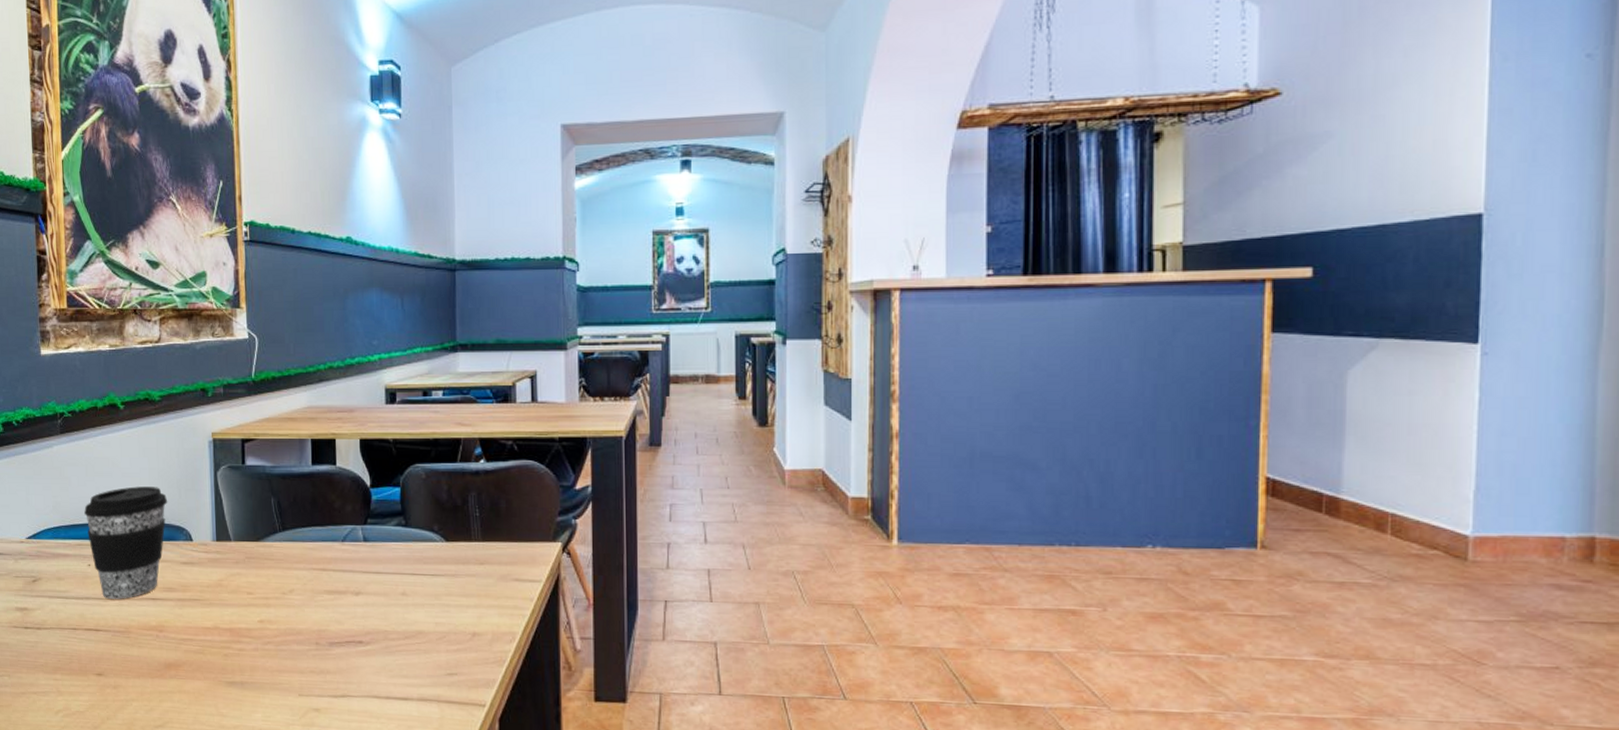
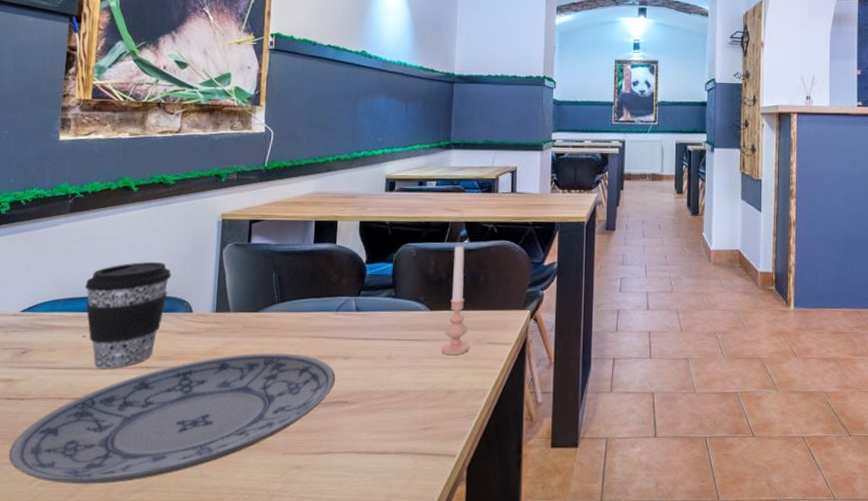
plate: none [33,586,348,718] -> present [8,353,336,484]
candle: none [461,465,494,594] -> present [441,244,470,356]

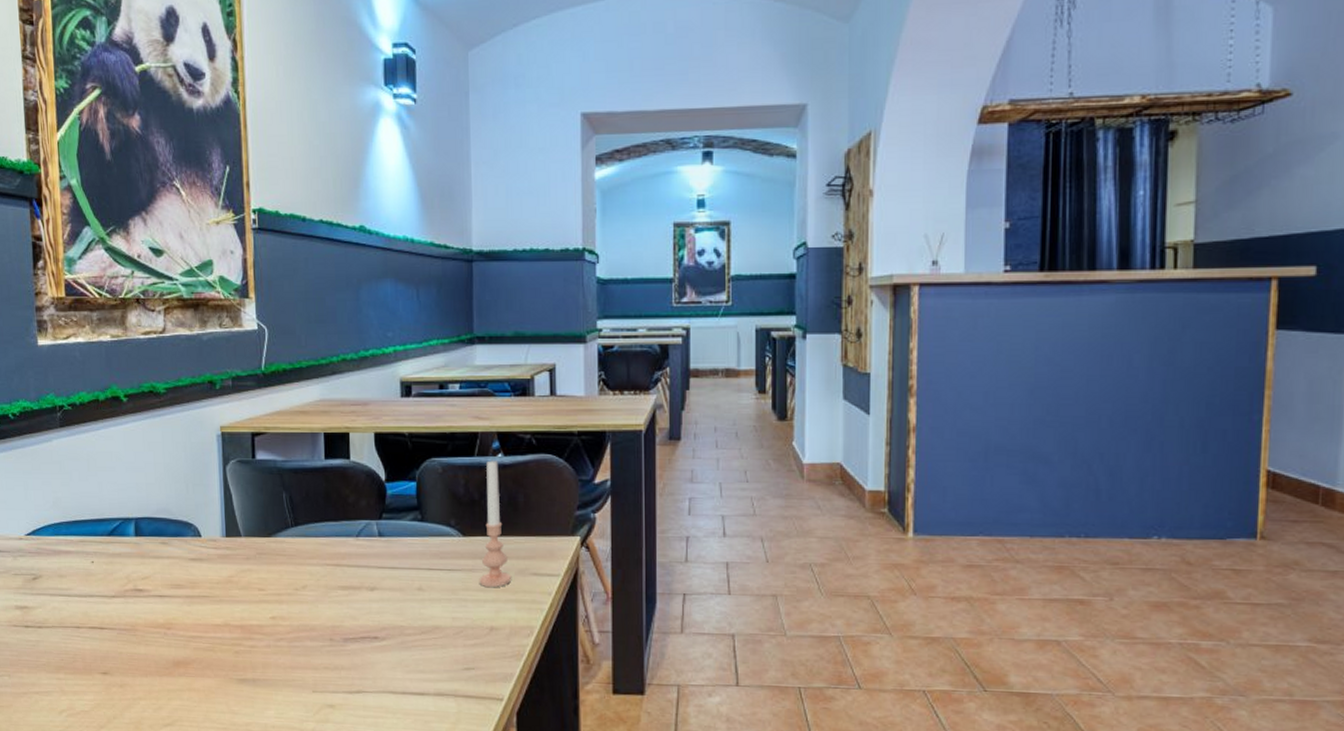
plate: present [8,353,336,484] -> none [35,582,363,717]
coffee cup: present [85,262,172,368] -> none [86,481,175,597]

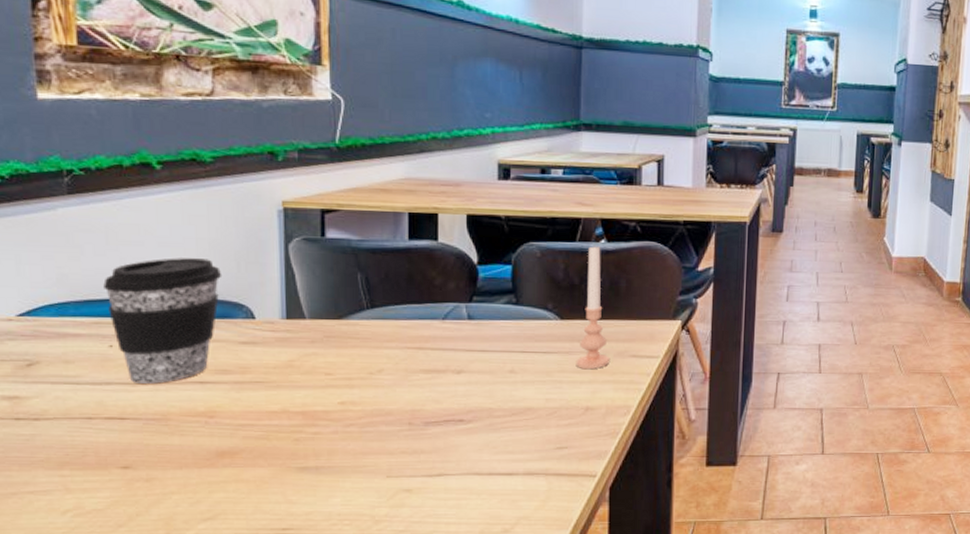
coffee cup: none [86,481,175,597] -> present [103,258,222,384]

